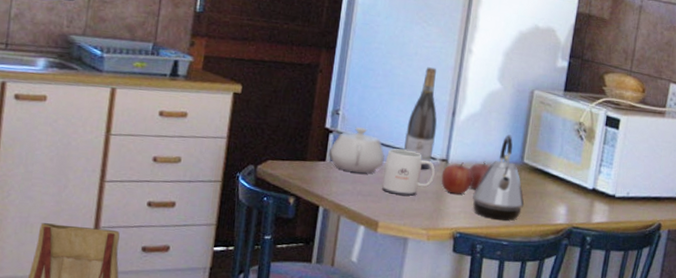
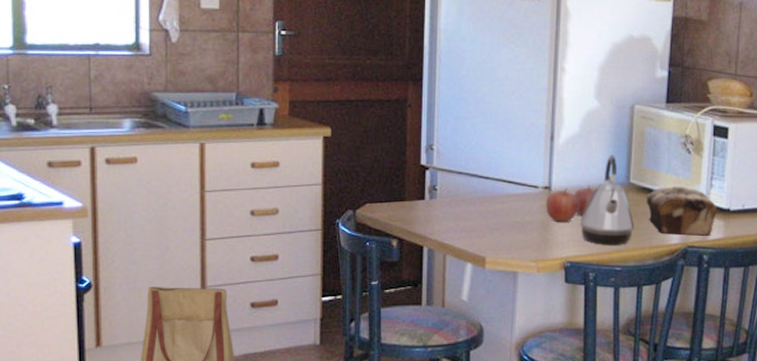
teapot: present [329,127,385,173] -> none [428,161,485,208]
mug: present [382,148,436,196] -> none [486,180,539,228]
wine bottle: present [403,67,438,169] -> none [503,91,536,199]
bread loaf: none [537,169,603,219] -> present [646,186,717,236]

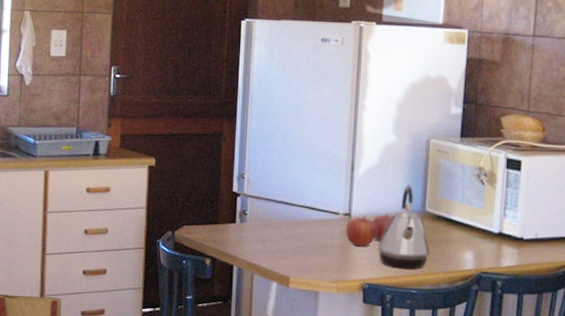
bread loaf: present [646,186,717,236] -> none [441,214,510,263]

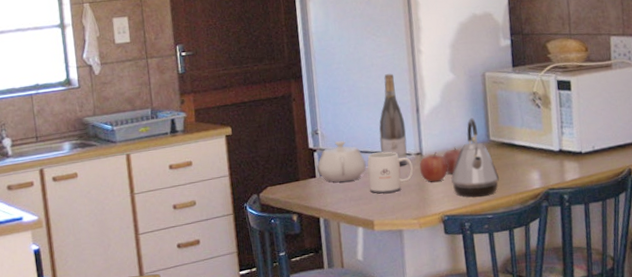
teapot: none [238,189,290,232] -> present [317,141,366,182]
mug: none [290,206,340,251] -> present [367,151,414,194]
wine bottle: none [307,126,338,224] -> present [379,73,408,166]

